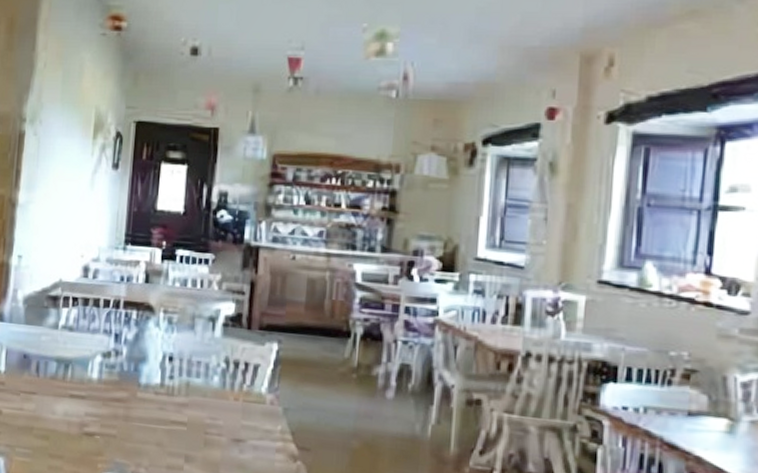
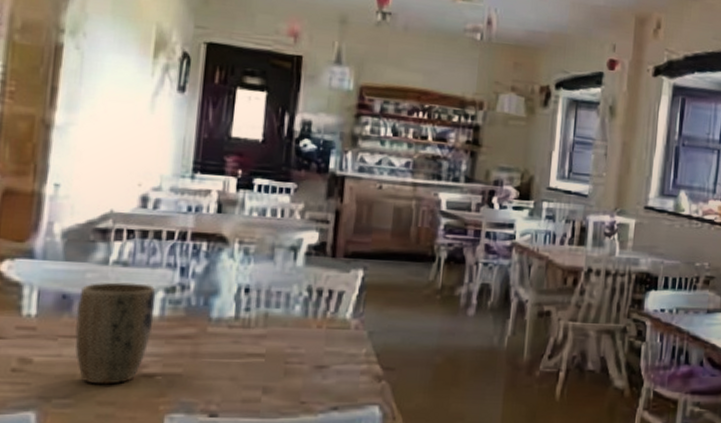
plant pot: none [33,345,95,439] -> present [75,282,156,385]

